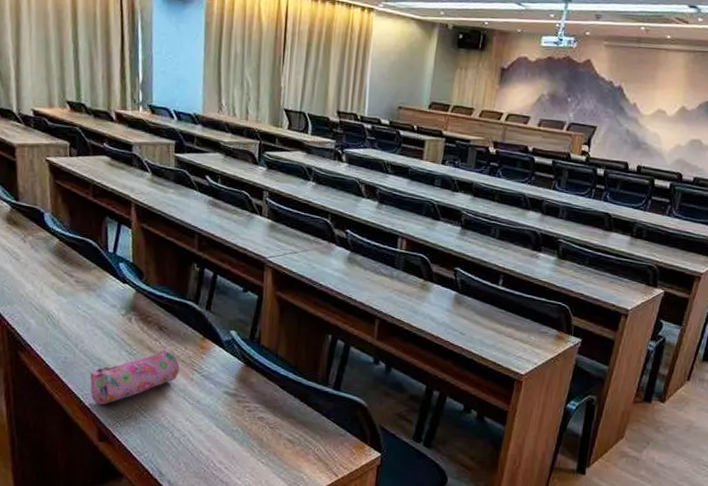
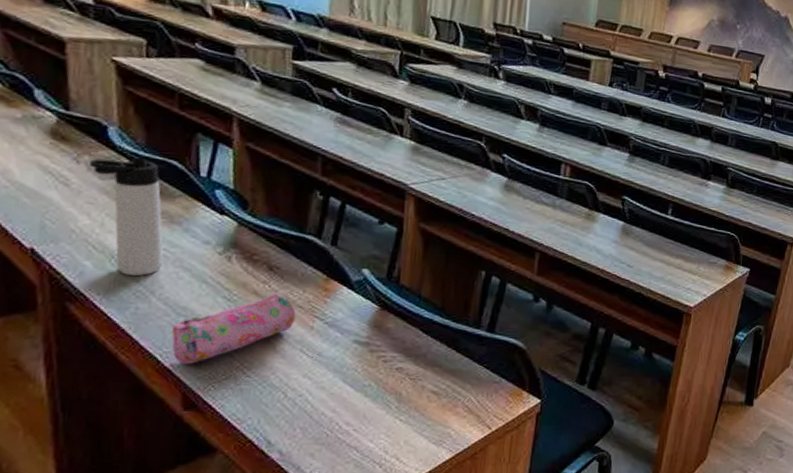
thermos bottle: none [33,237,84,332] -> present [90,157,164,276]

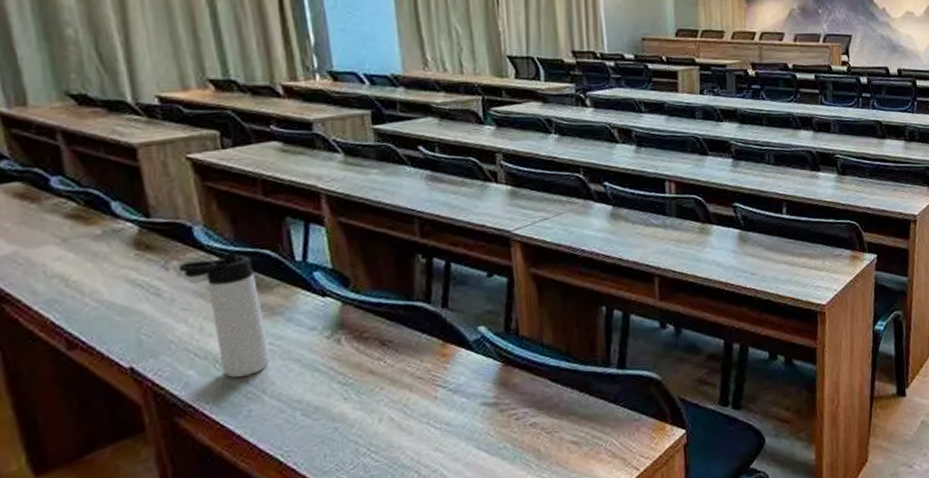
pencil case: present [171,293,296,364] -> none [289,367,417,460]

